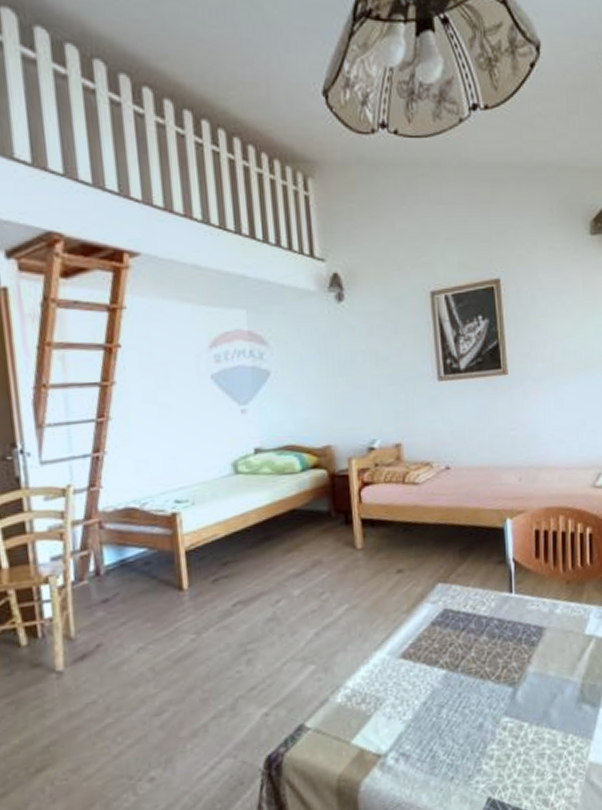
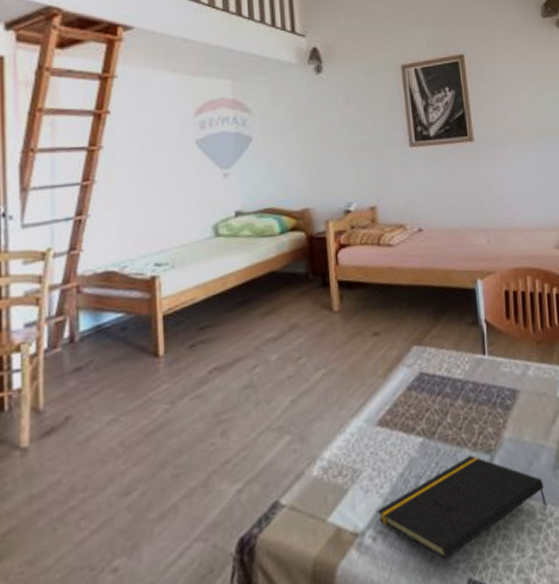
notepad: none [399,687,569,781] -> present [377,455,547,560]

